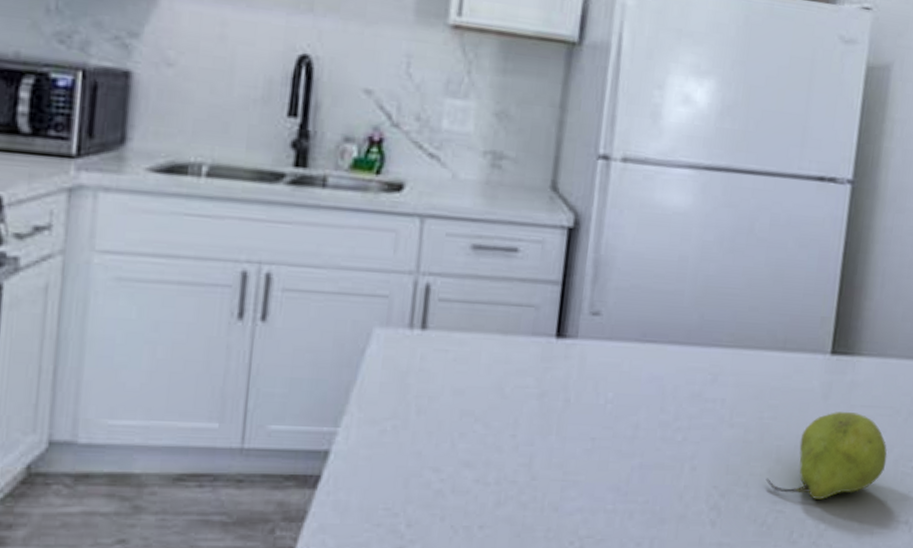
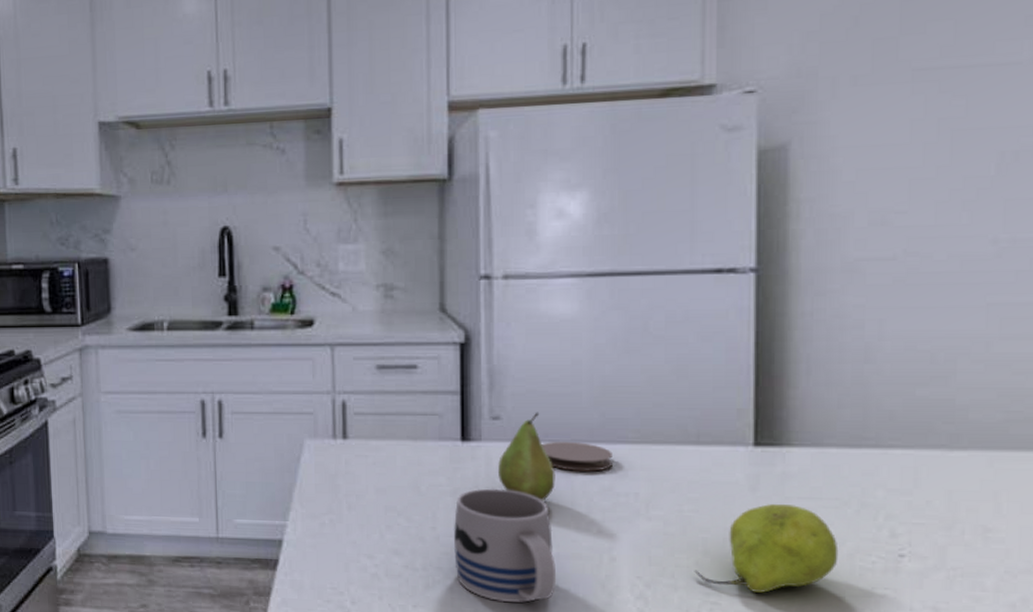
mug: none [532,391,639,519] -> present [454,488,557,603]
fruit: none [590,309,649,407] -> present [498,412,555,501]
coaster: none [638,342,706,376] -> present [541,441,612,472]

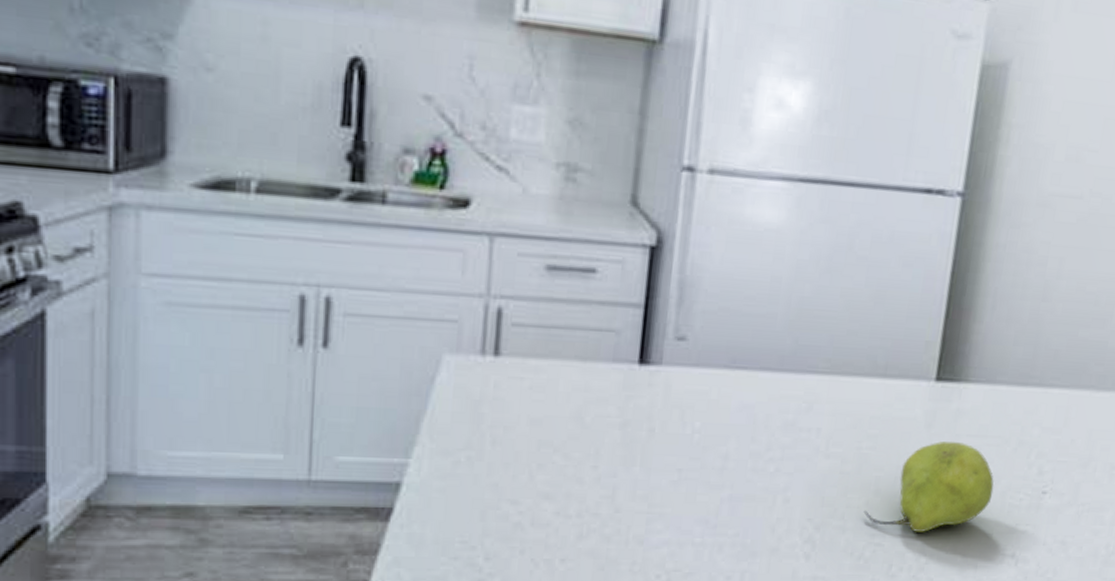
mug: present [454,488,557,603] -> none [616,420,728,552]
fruit: present [498,412,555,501] -> none [676,333,739,436]
coaster: present [541,441,612,472] -> none [727,368,801,404]

